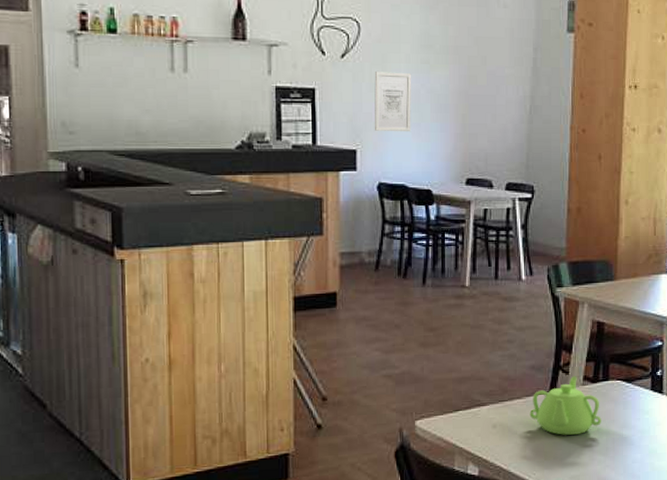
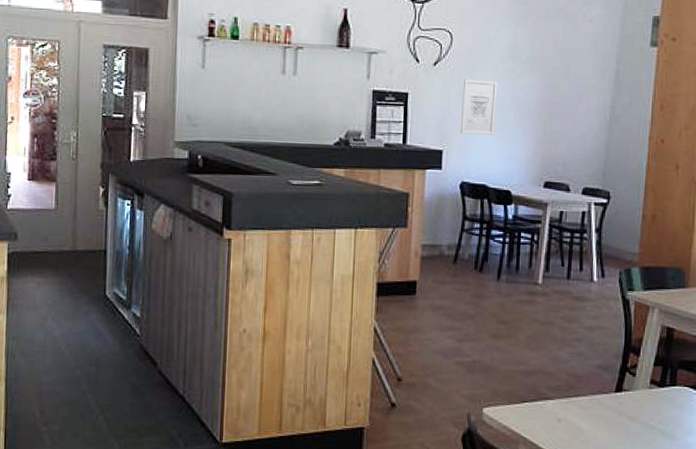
teapot: present [529,376,601,436] -> none [594,378,667,437]

